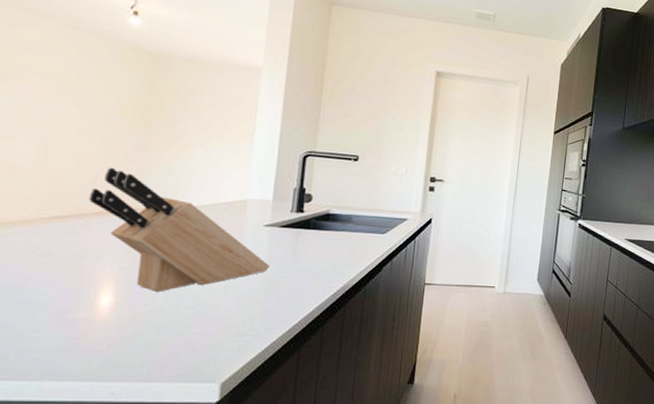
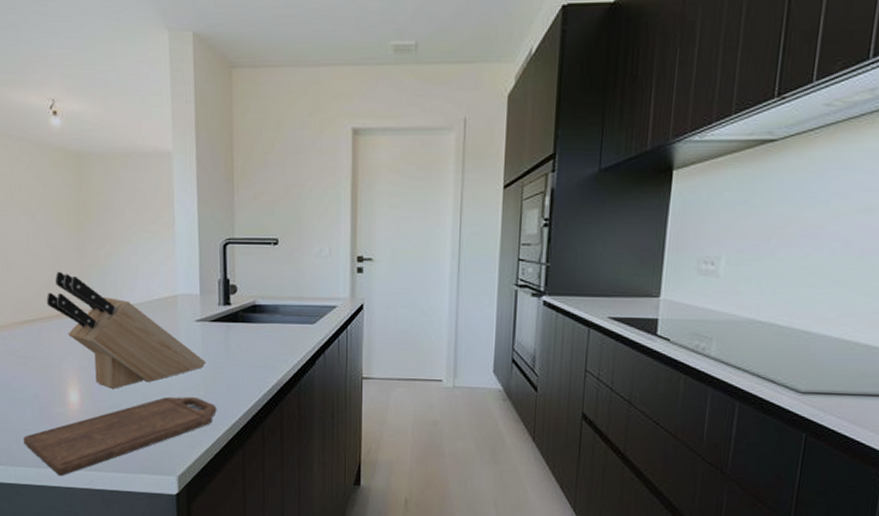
cutting board: none [27,300,276,390] -> present [23,396,217,477]

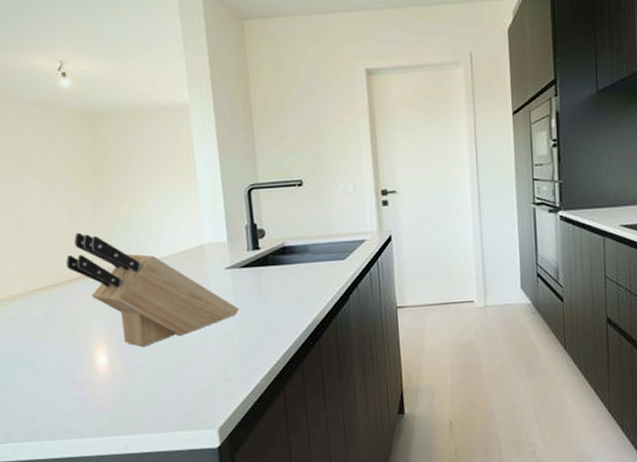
cutting board: present [23,396,217,477] -> none [49,345,254,445]

